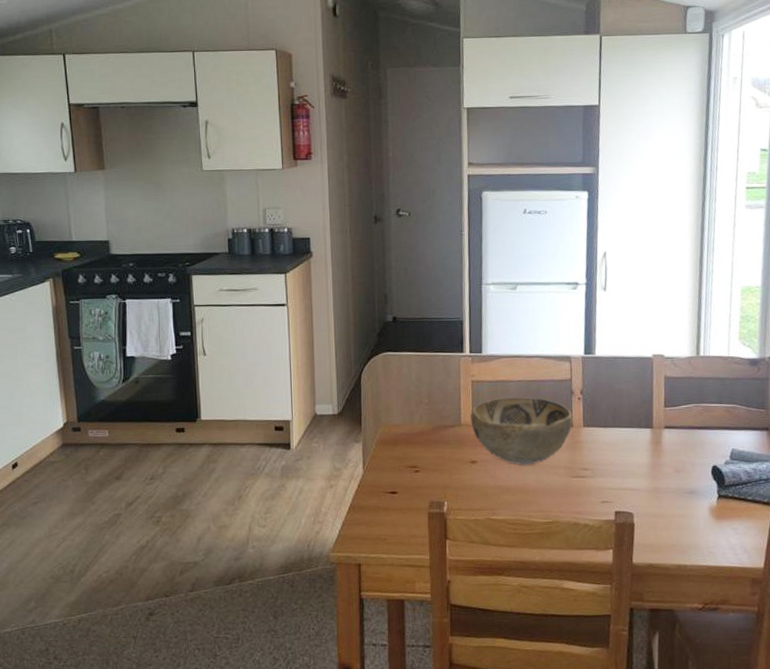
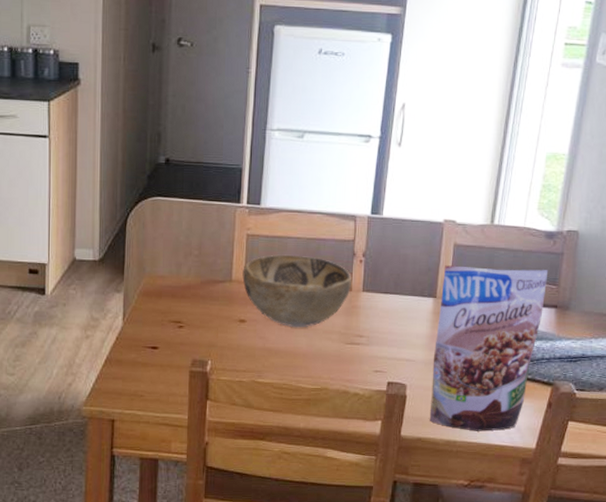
granola pouch: none [656,395,756,555] -> present [429,265,549,431]

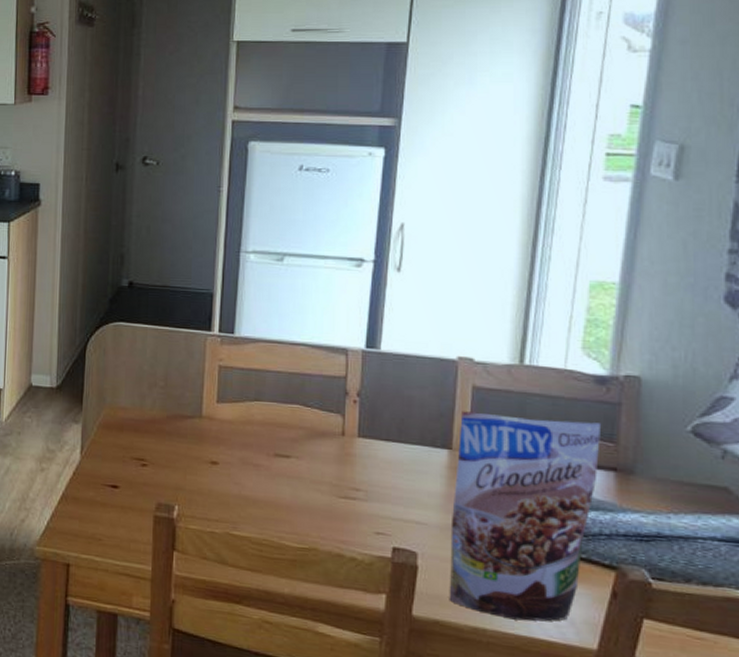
decorative bowl: present [242,254,351,328] -> none [214,390,344,475]

